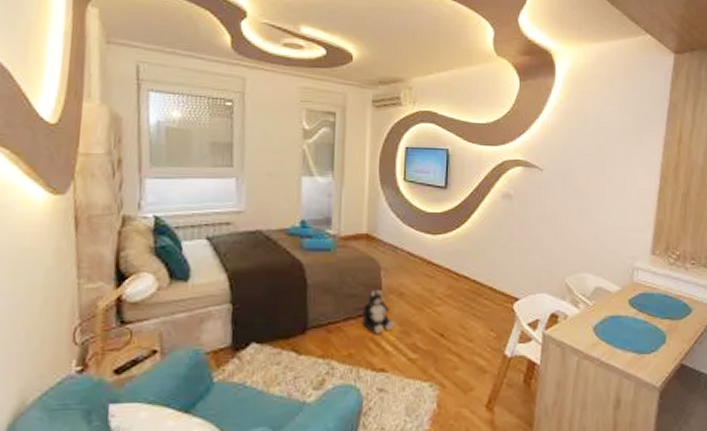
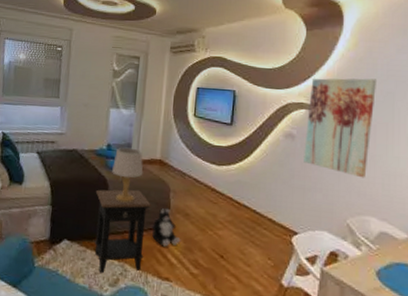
side table: none [289,272,360,377] -> present [94,189,152,274]
table lamp: none [309,222,348,289] -> present [112,147,144,203]
wall art: none [522,131,588,235] -> present [304,78,376,178]

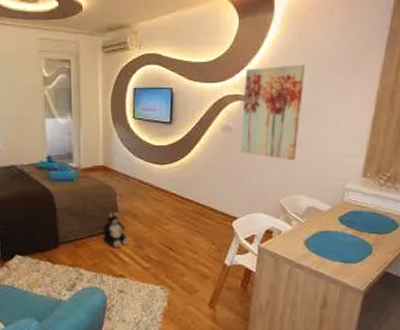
side table: present [94,189,152,274] -> none [41,198,100,281]
table lamp: present [112,147,144,203] -> none [55,157,88,212]

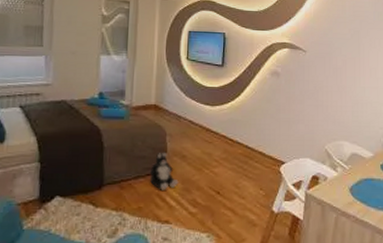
wall art: present [240,64,305,161] -> none [288,19,345,108]

